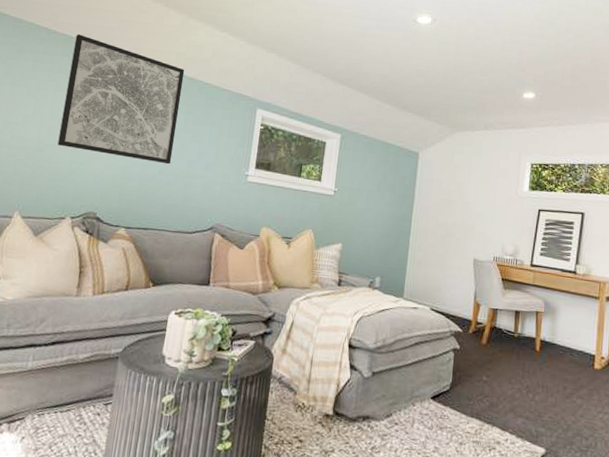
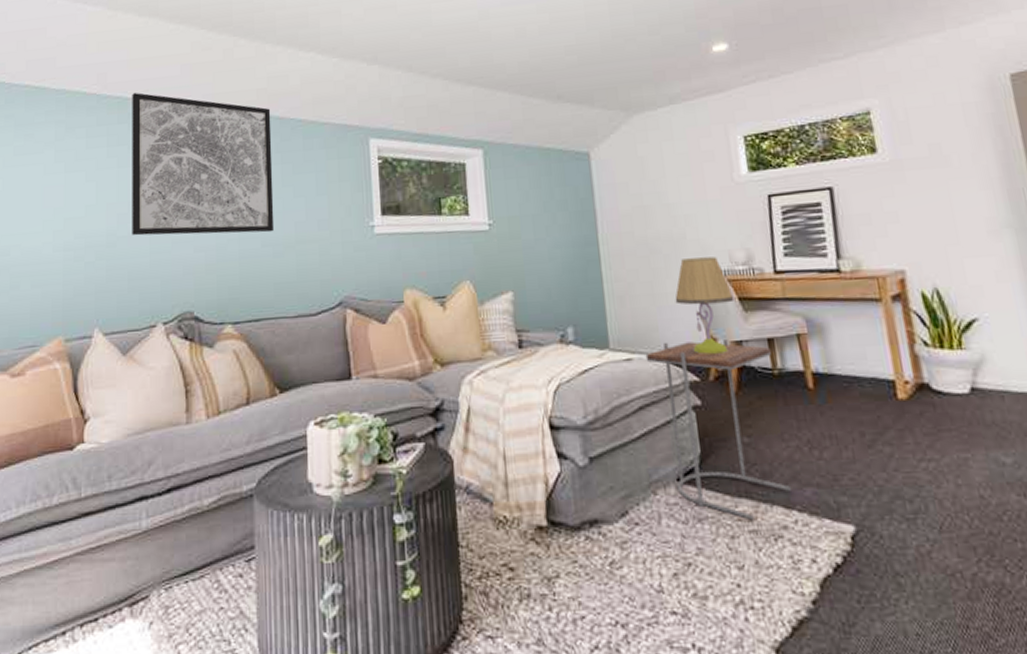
side table: none [427,301,516,435] -> present [645,339,792,521]
table lamp: none [457,243,499,316] -> present [675,256,735,354]

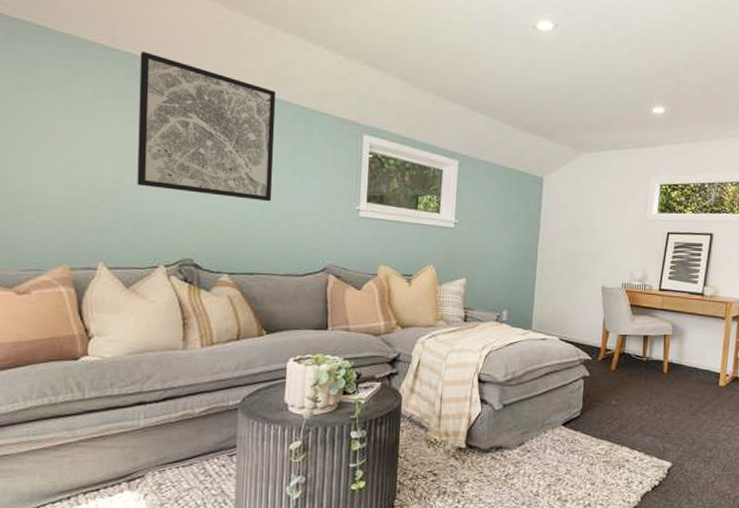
side table: present [645,339,792,521] -> none [556,330,644,455]
table lamp: present [675,256,735,354] -> none [585,271,628,342]

